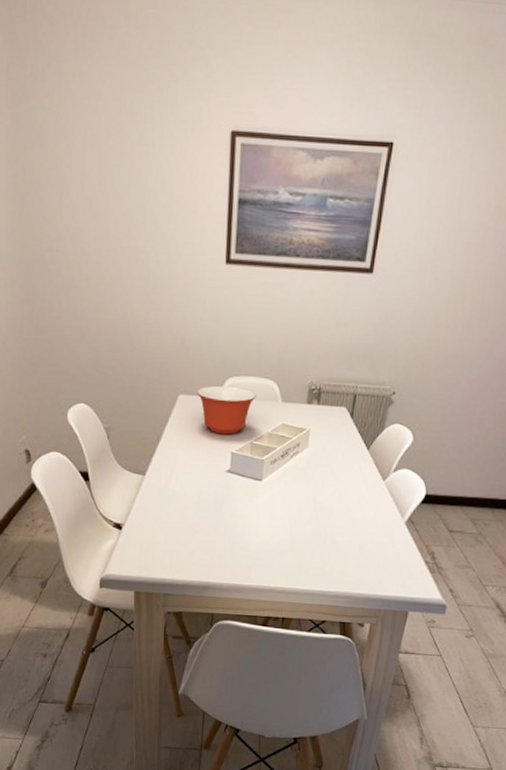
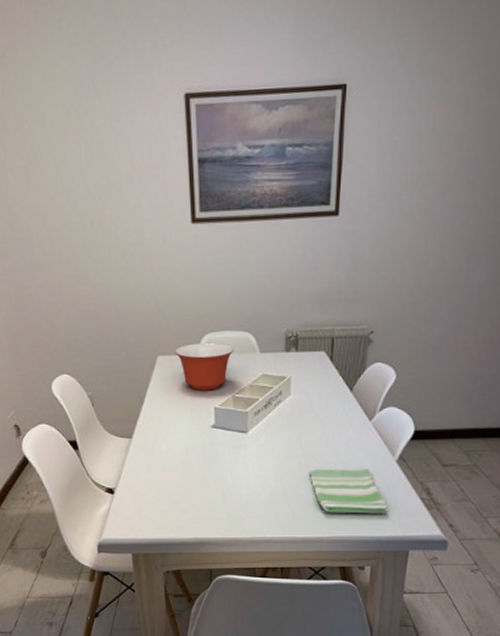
dish towel: none [318,524,392,573] -> present [308,469,387,514]

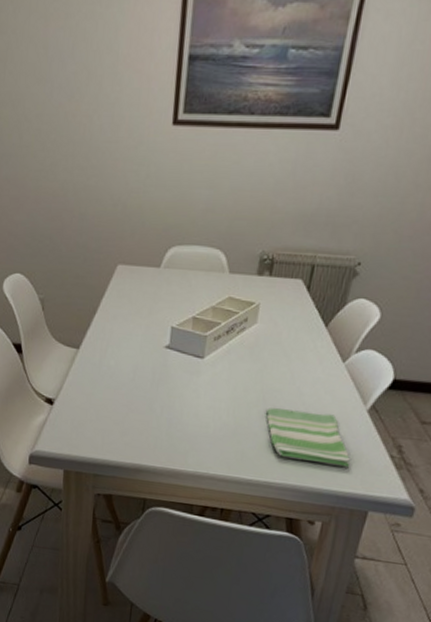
mixing bowl: present [175,342,234,391] -> none [136,255,201,308]

